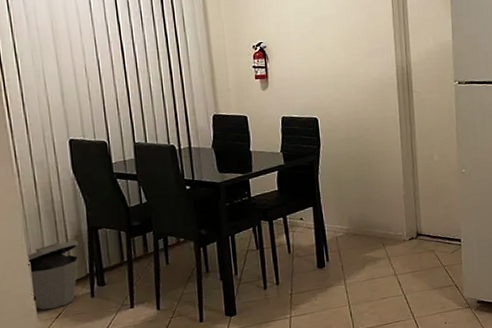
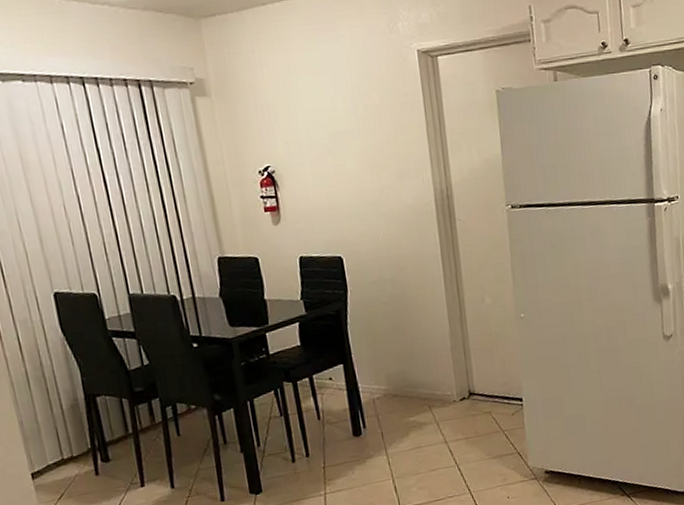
trash can: present [27,239,79,311] -> none [19,409,78,491]

